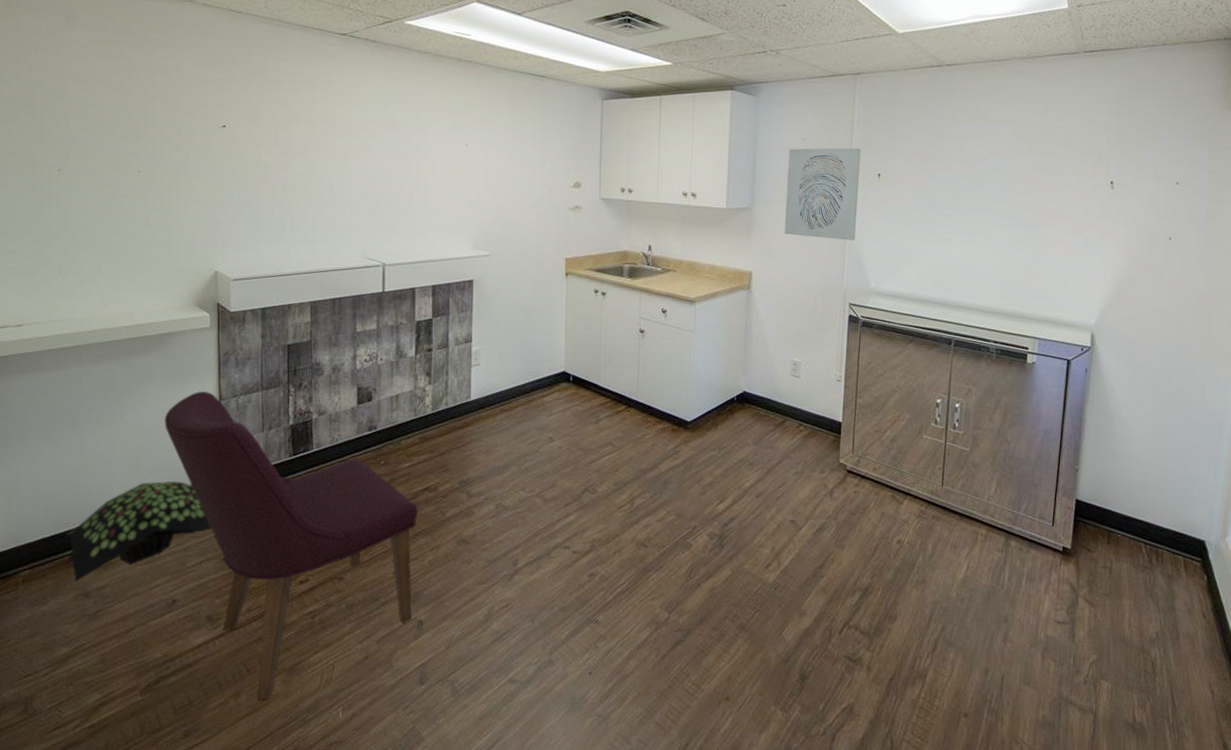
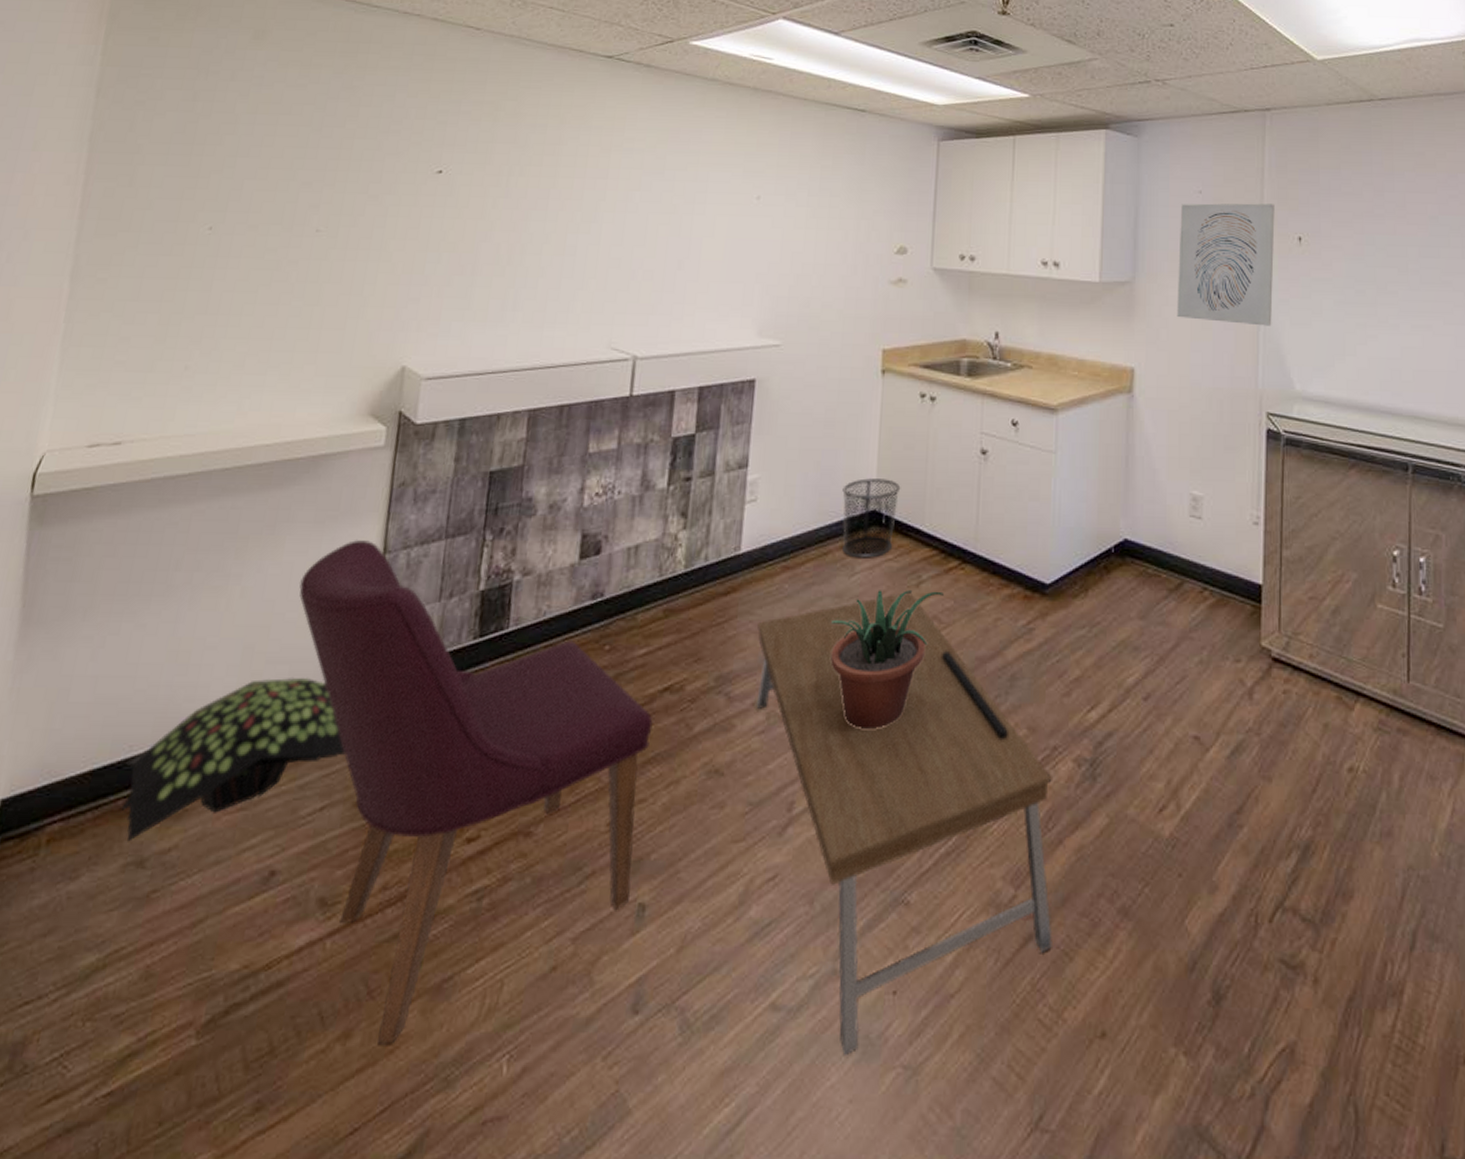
coffee table: none [486,426,694,709] -> present [756,592,1052,1057]
potted plant: none [536,425,615,515] -> present [830,590,944,729]
trash can: none [541,350,583,404] -> present [842,478,901,558]

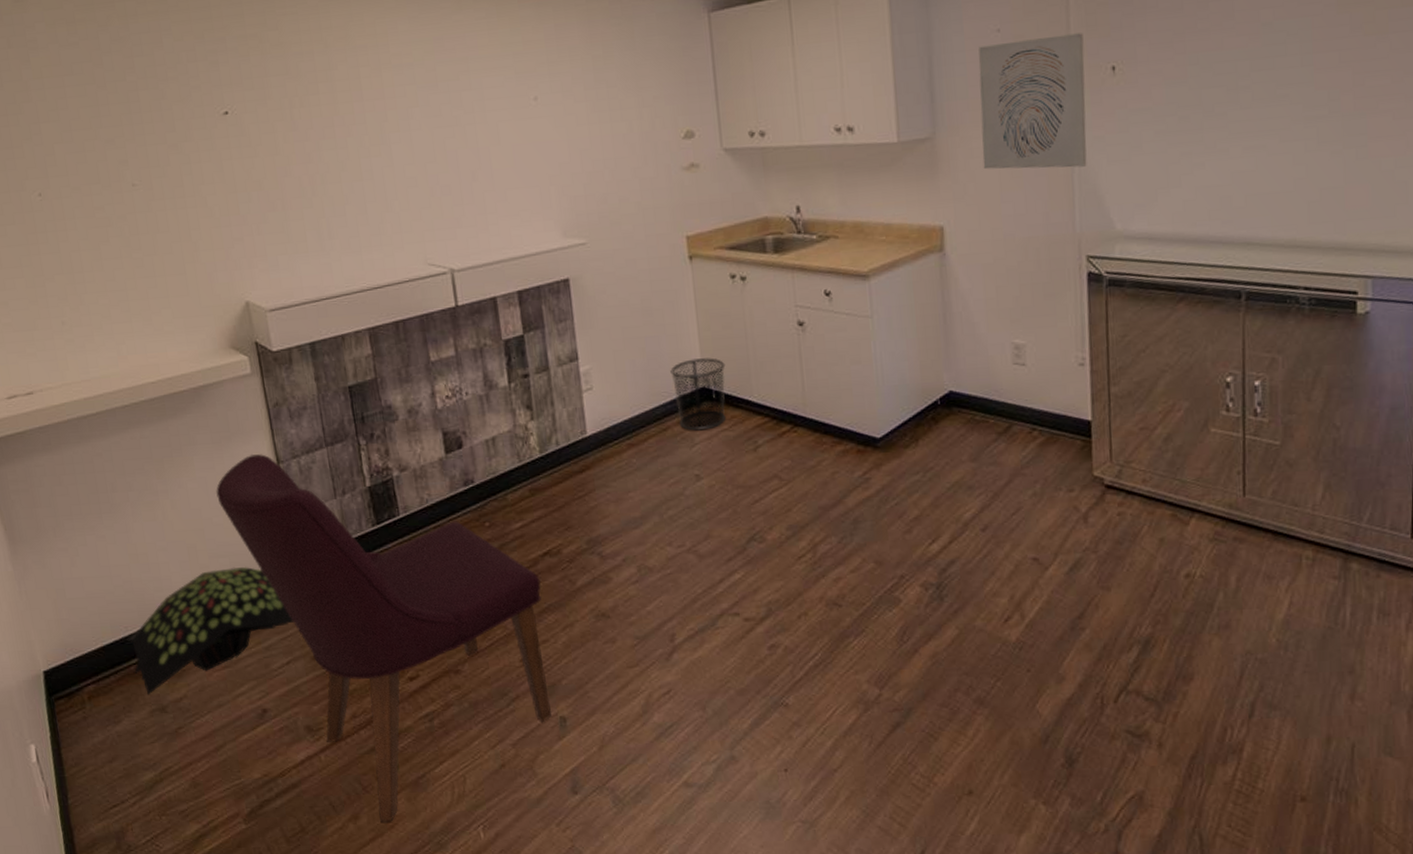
coffee table: present [756,592,1052,1057] -> none [615,456,918,816]
potted plant: present [830,590,944,729] -> none [680,453,781,573]

